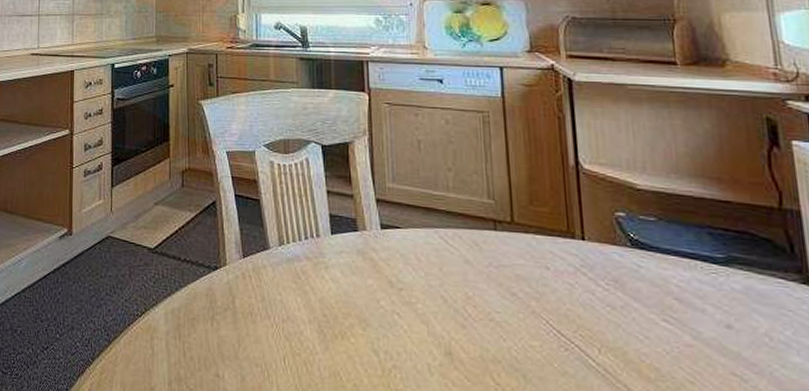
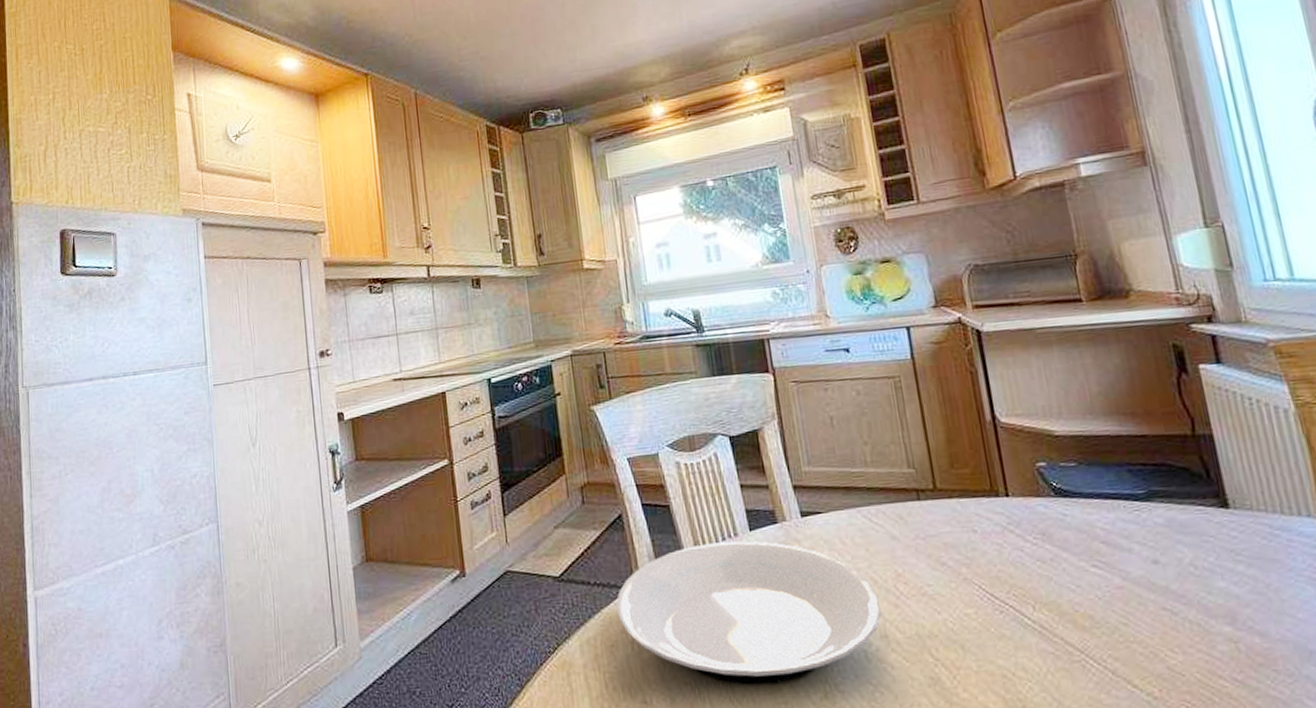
plate: none [201,239,449,380] -> present [616,541,882,685]

